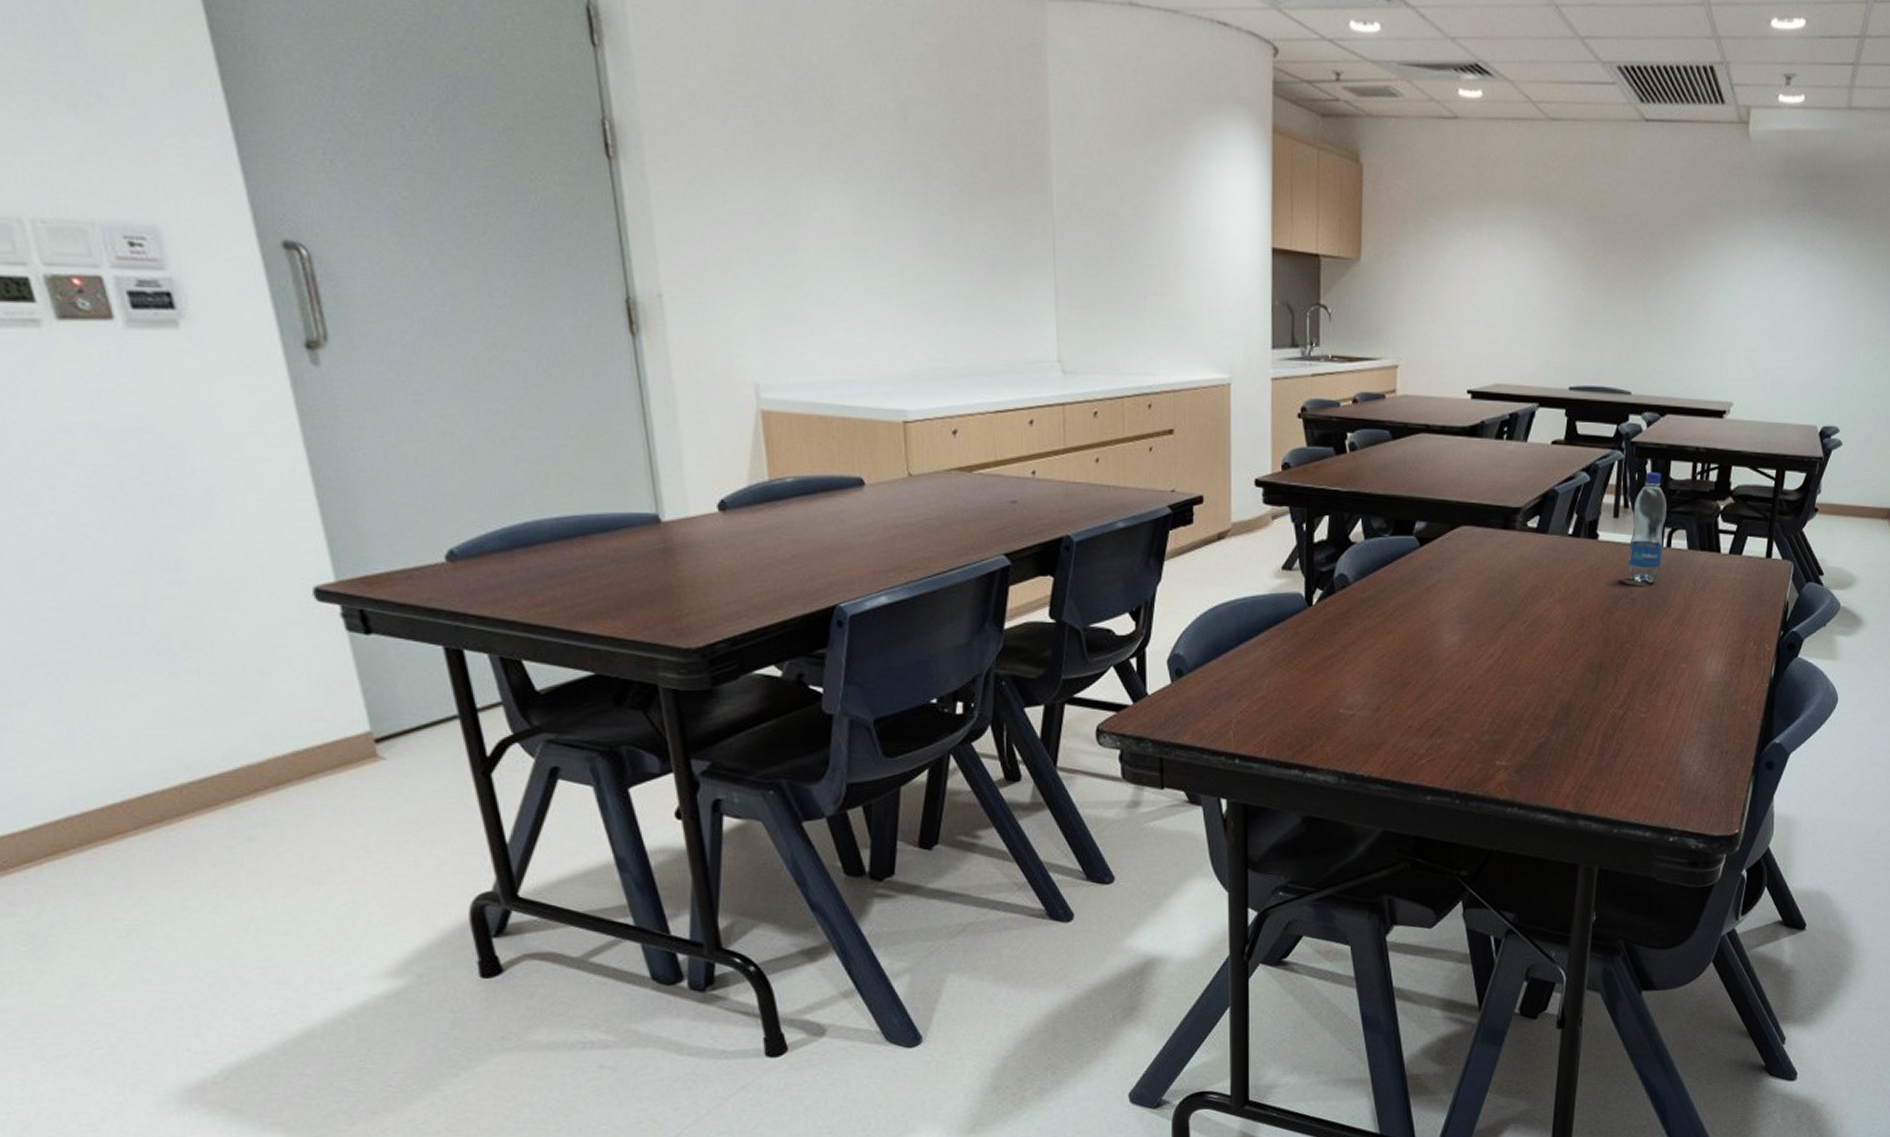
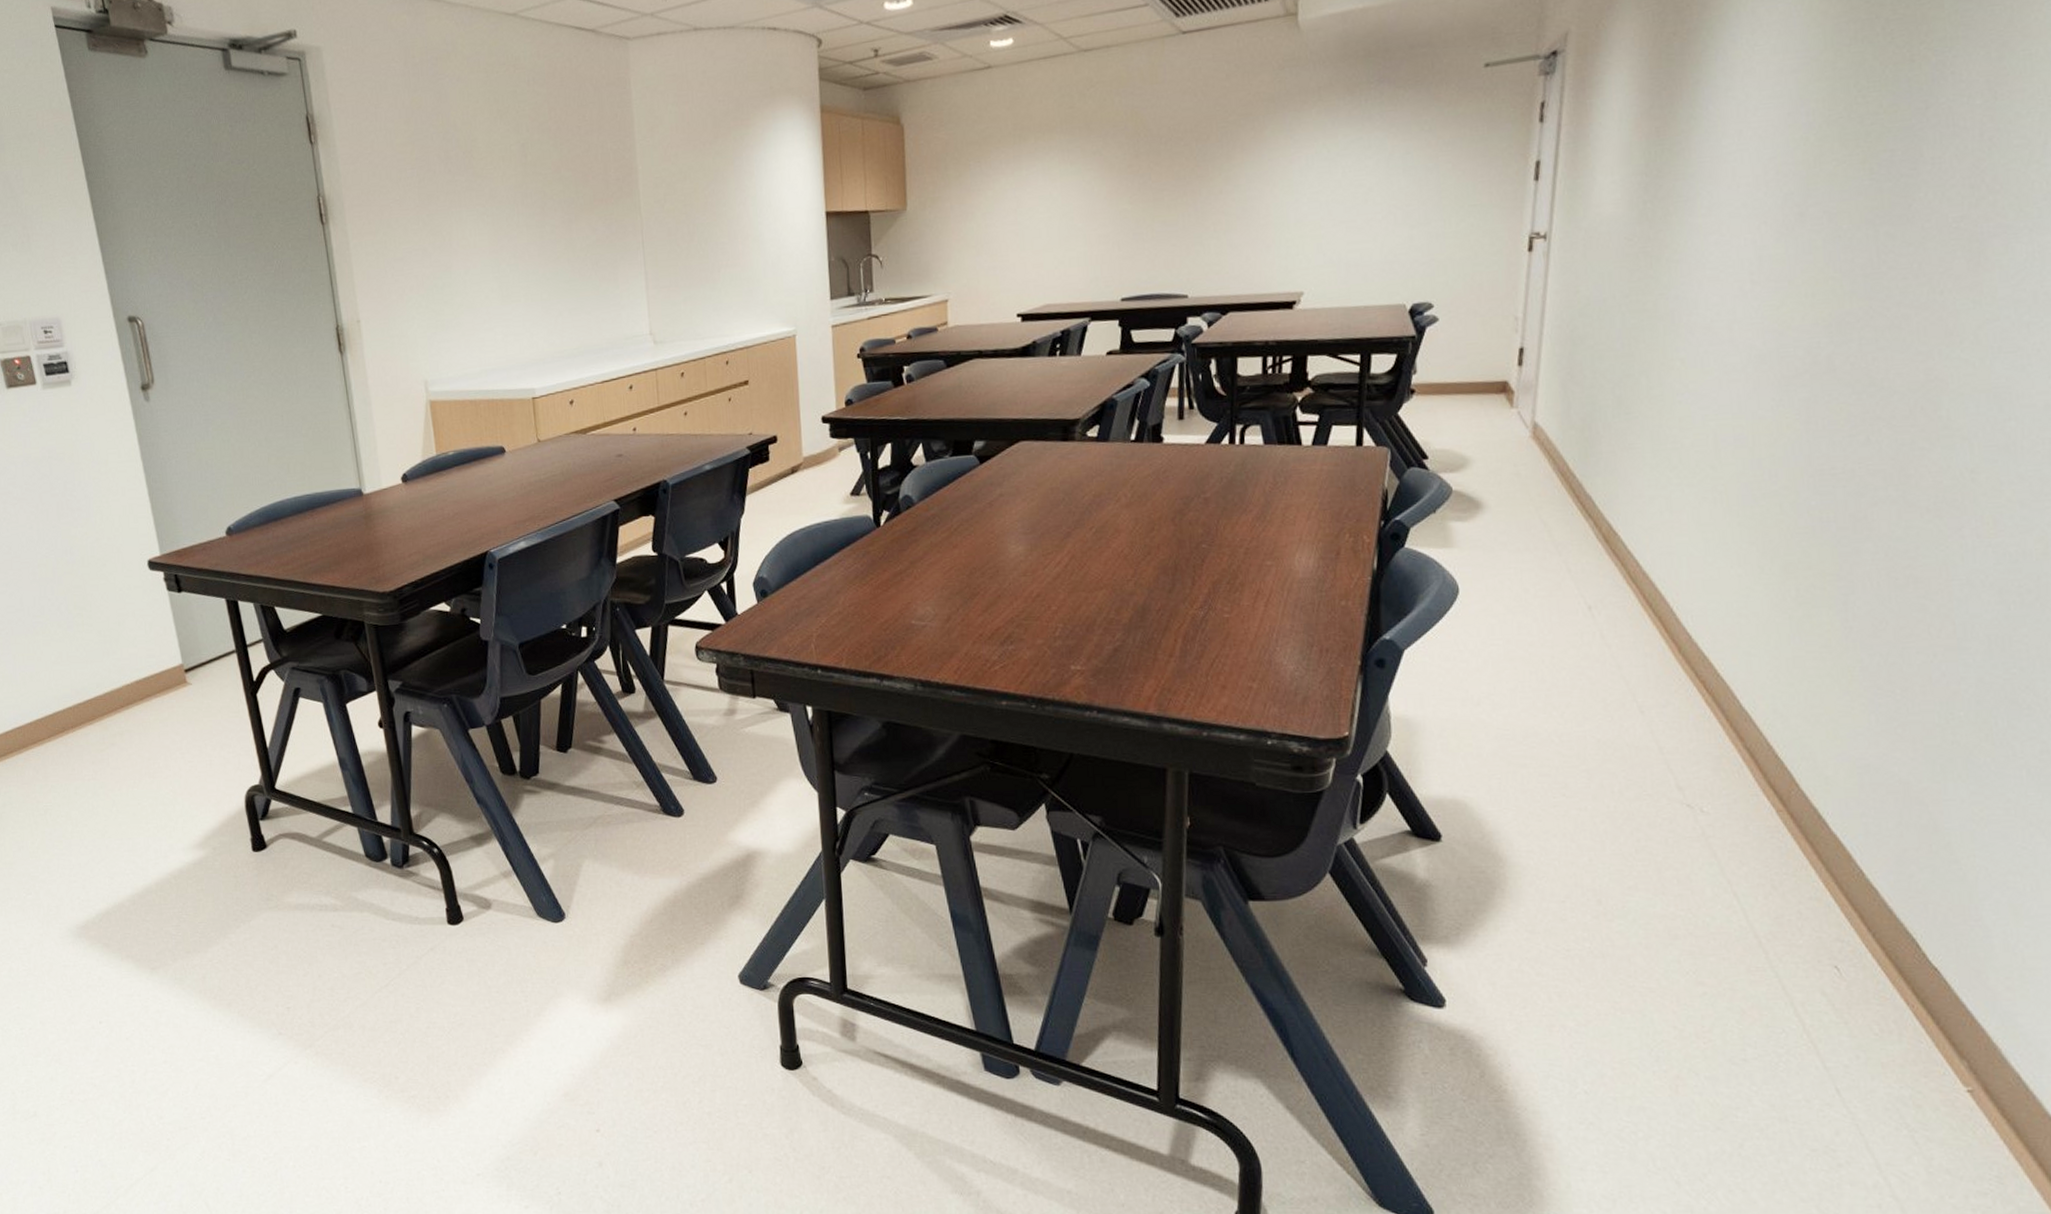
bottle: present [1628,472,1666,583] -> none [1197,371,1237,483]

